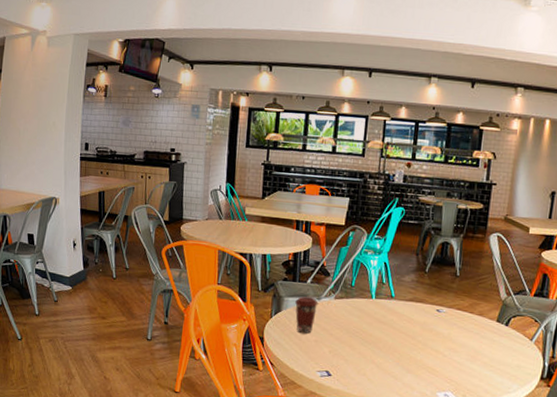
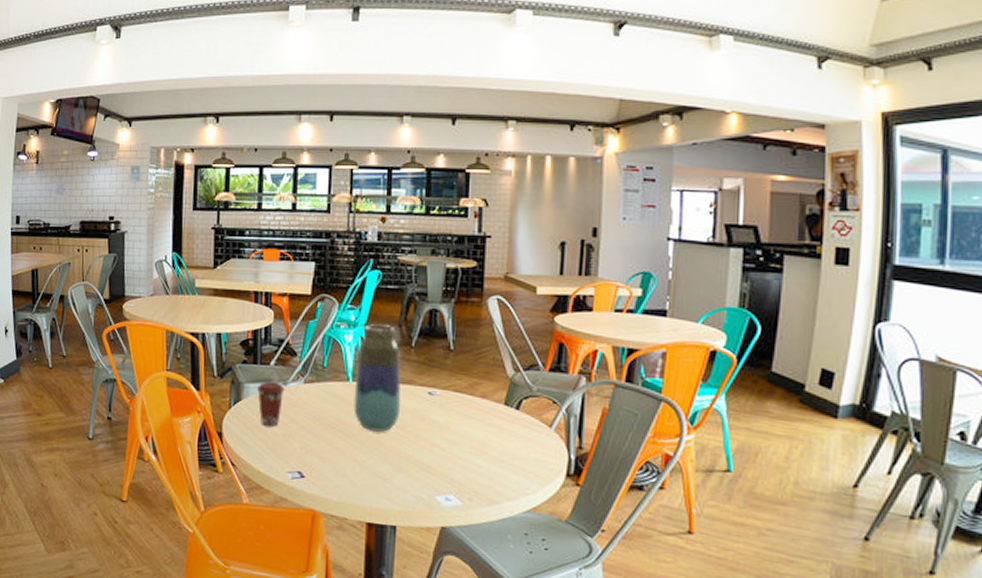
vase: none [375,252,416,341] -> present [353,324,401,432]

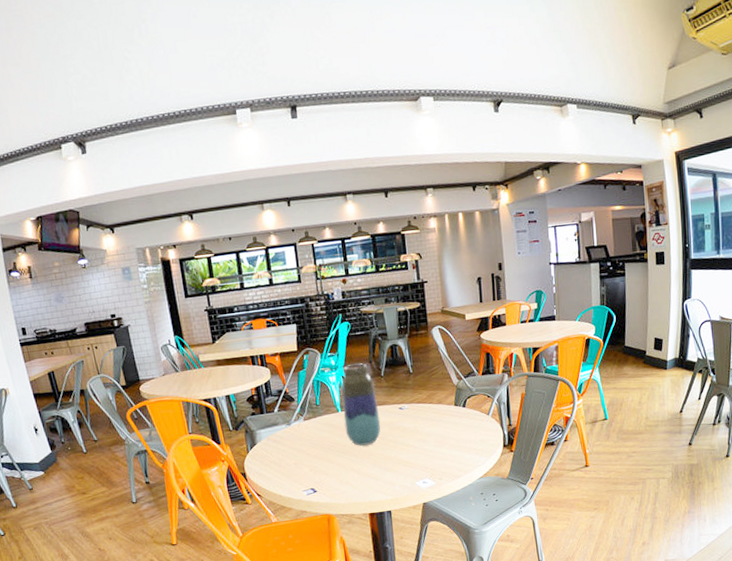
coffee cup: present [257,381,285,427] -> none [267,424,290,461]

